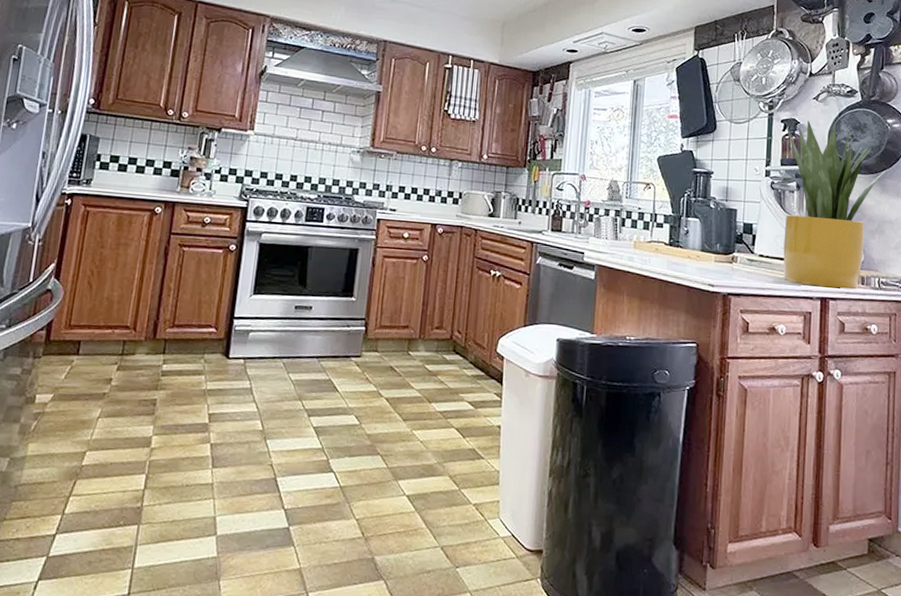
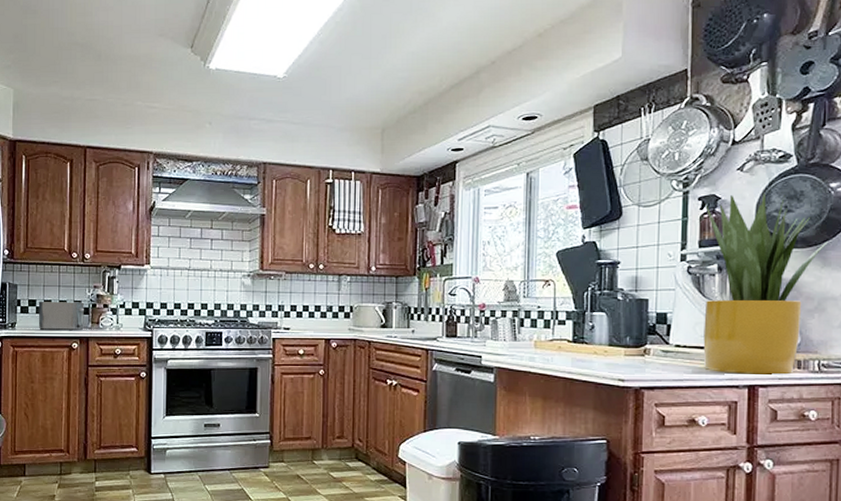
toaster: none [118,158,175,194] -> present [38,302,84,331]

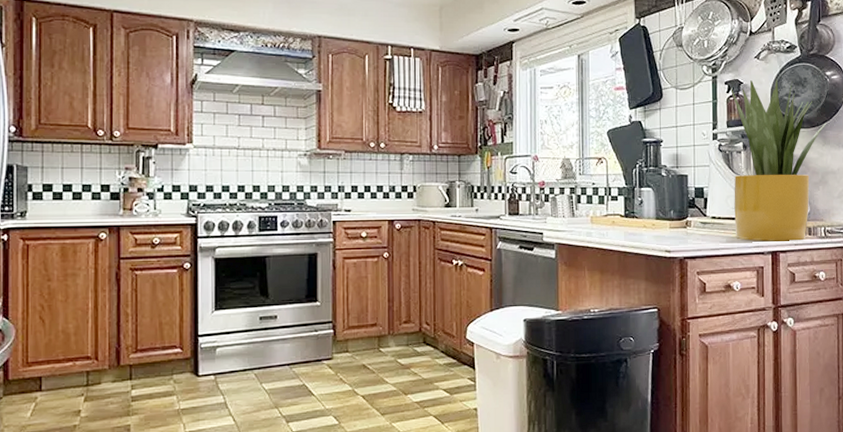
toaster: present [38,302,84,331] -> none [55,186,114,220]

